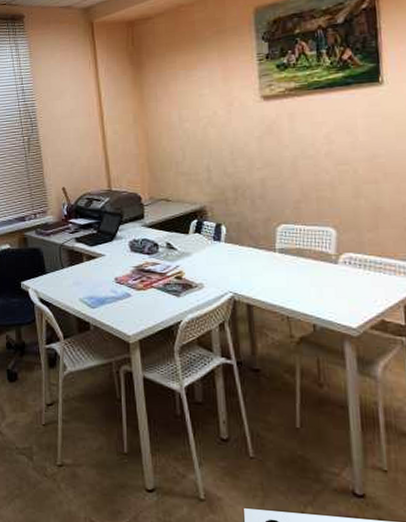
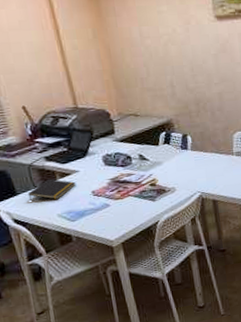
notepad: none [55,260,101,282] -> present [27,179,76,201]

